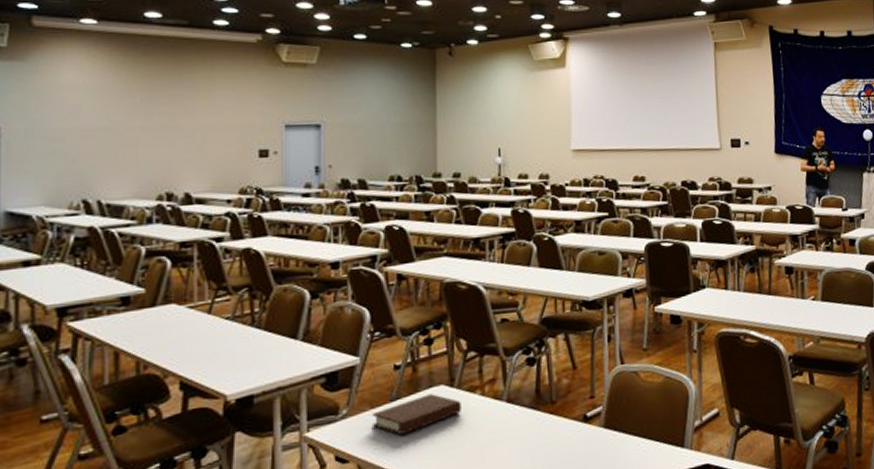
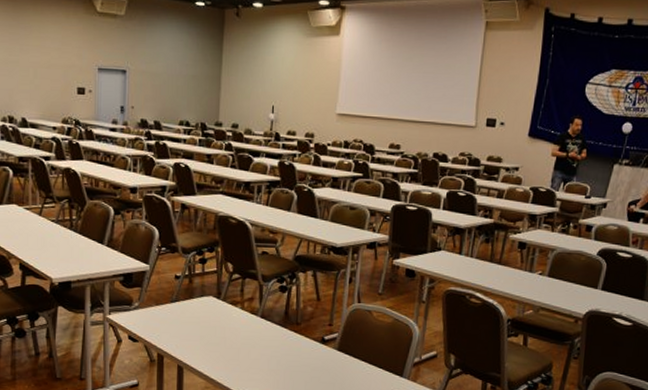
book: present [371,394,461,435] -> none [156,301,225,329]

